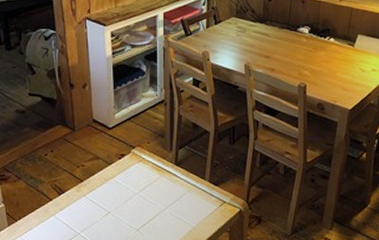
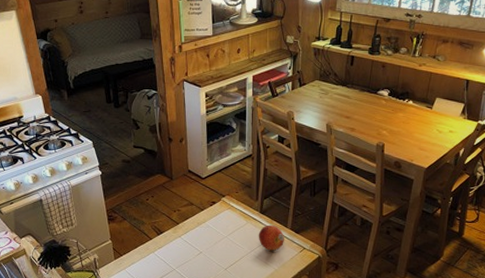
fruit: none [173,177,202,207] -> present [258,225,284,251]

